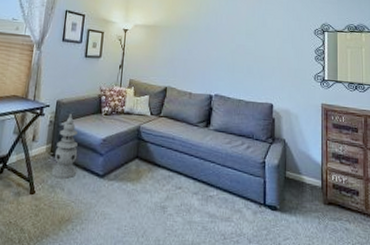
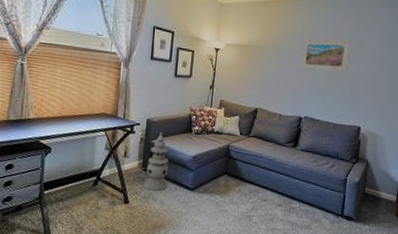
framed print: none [206,17,254,50] -> present [299,38,352,73]

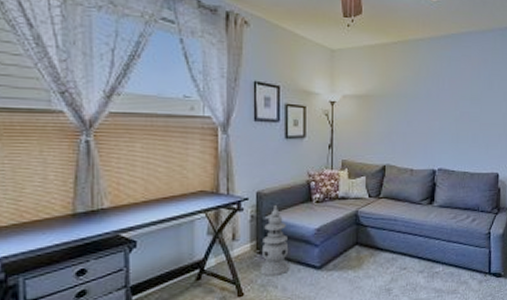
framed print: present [299,38,352,73] -> none [427,79,479,117]

